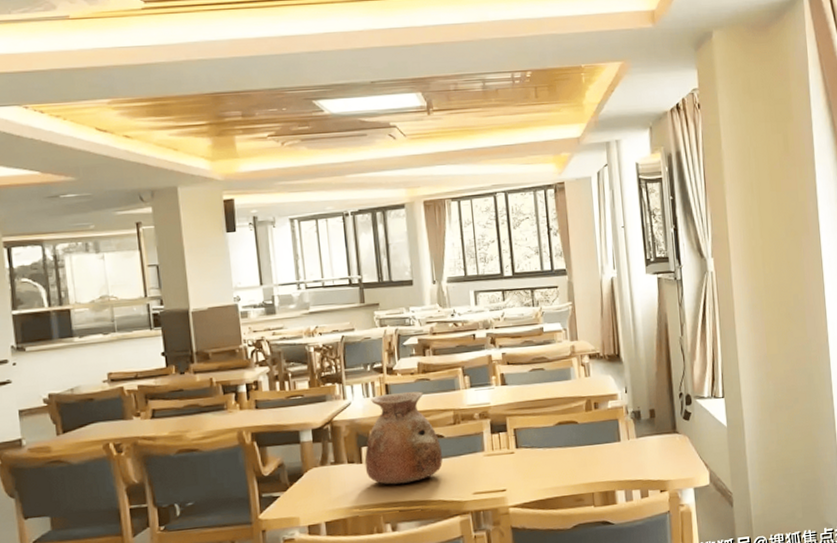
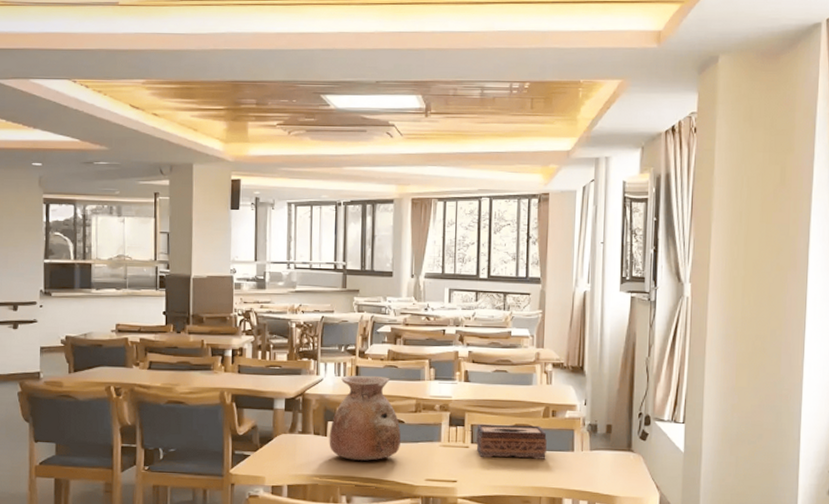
tissue box: none [519,420,594,461] -> present [476,424,547,459]

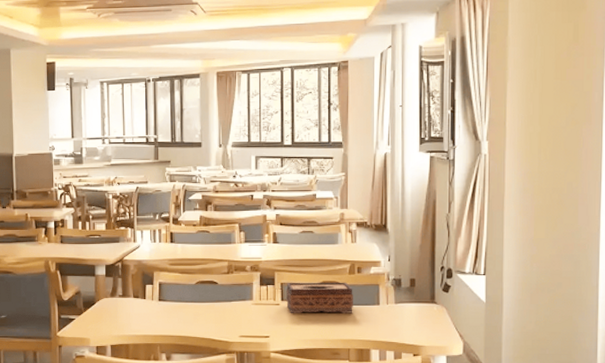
vase: present [329,375,401,461] -> none [148,240,215,320]

